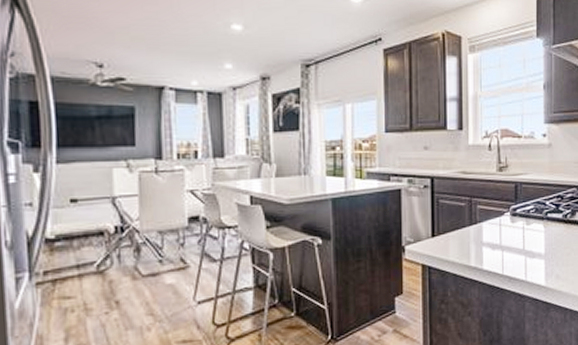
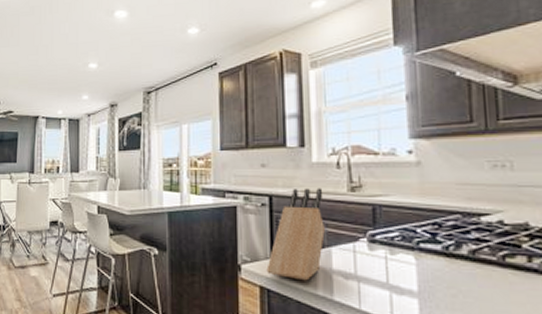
knife block: none [428,168,478,255] -> present [266,188,325,281]

